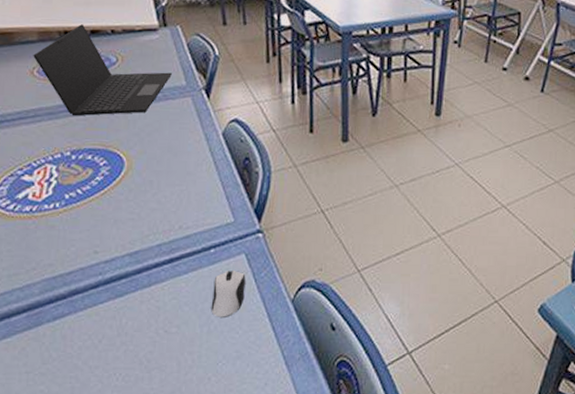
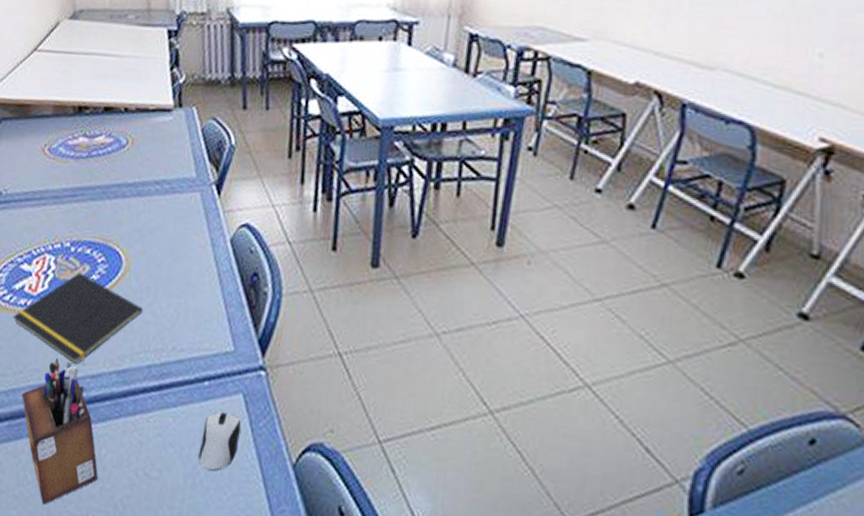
notepad: none [19,176,148,255] -> present [12,272,143,365]
laptop: present [33,24,172,116] -> none [46,99,182,206]
desk organizer: none [37,251,121,375] -> present [21,357,98,505]

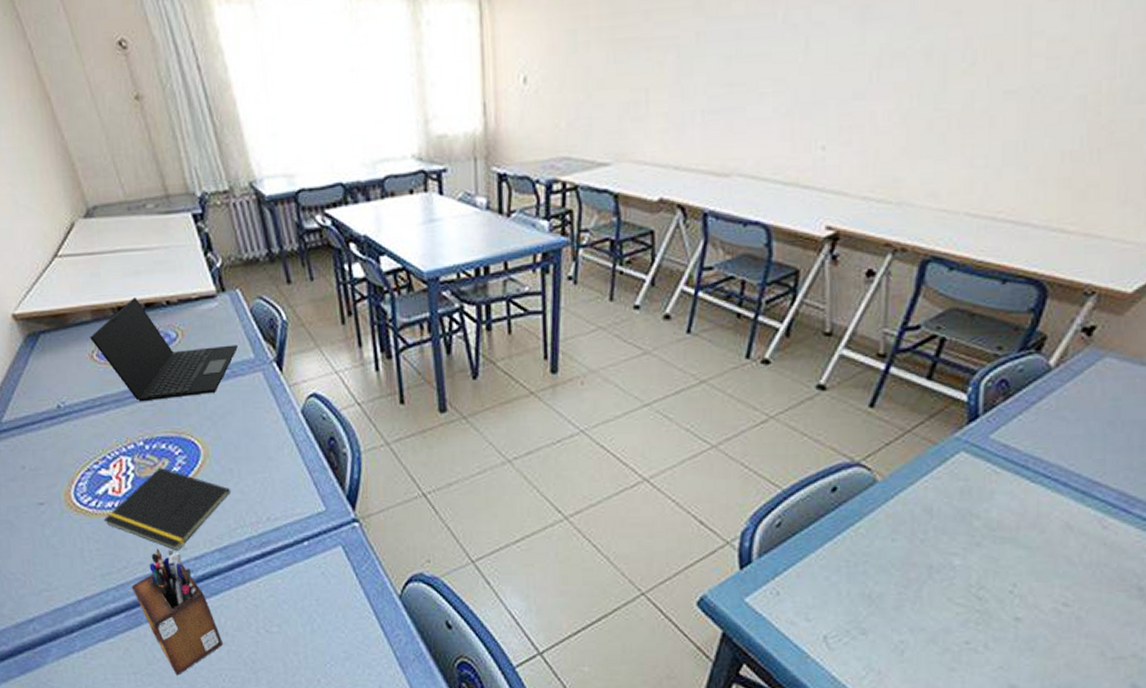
laptop: none [46,99,182,206] -> present [90,297,238,402]
computer mouse: present [198,411,241,472] -> none [311,563,346,616]

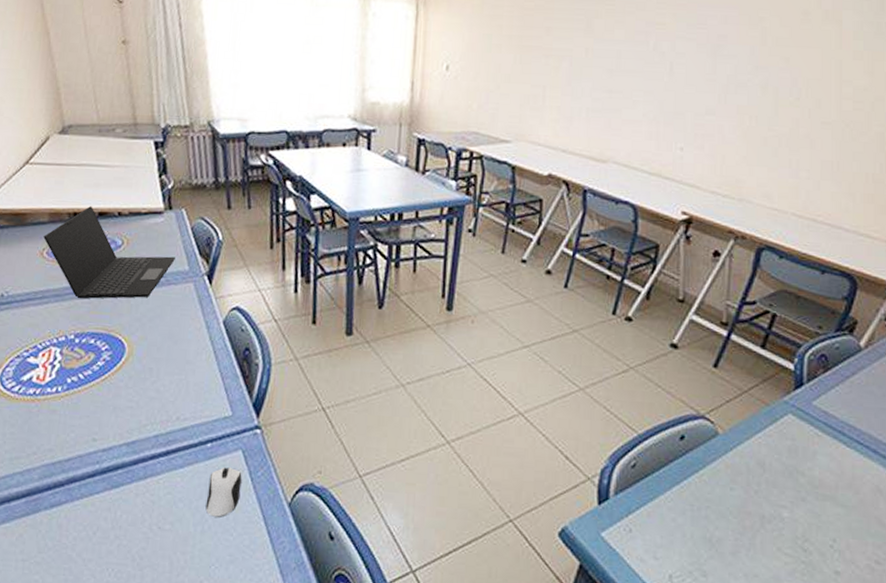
notepad: present [103,467,230,552] -> none [22,360,147,442]
desk organizer: present [131,548,223,676] -> none [36,437,115,566]
computer mouse: none [311,563,346,616] -> present [205,466,242,518]

